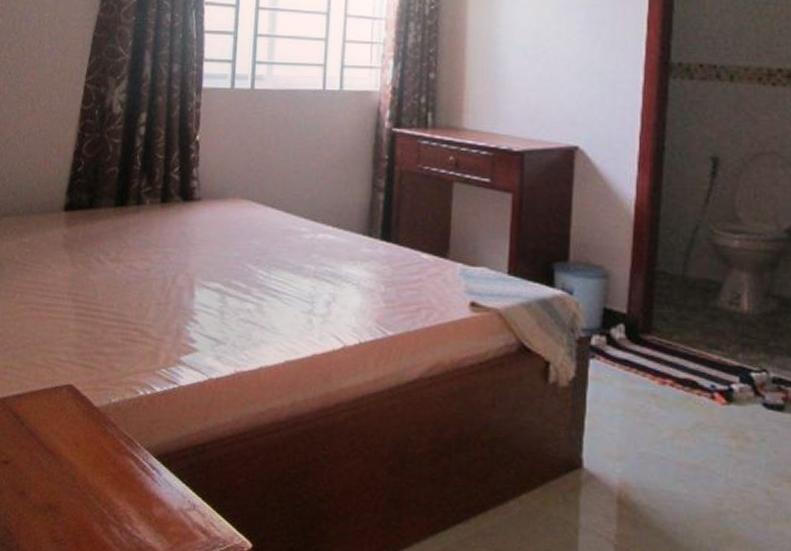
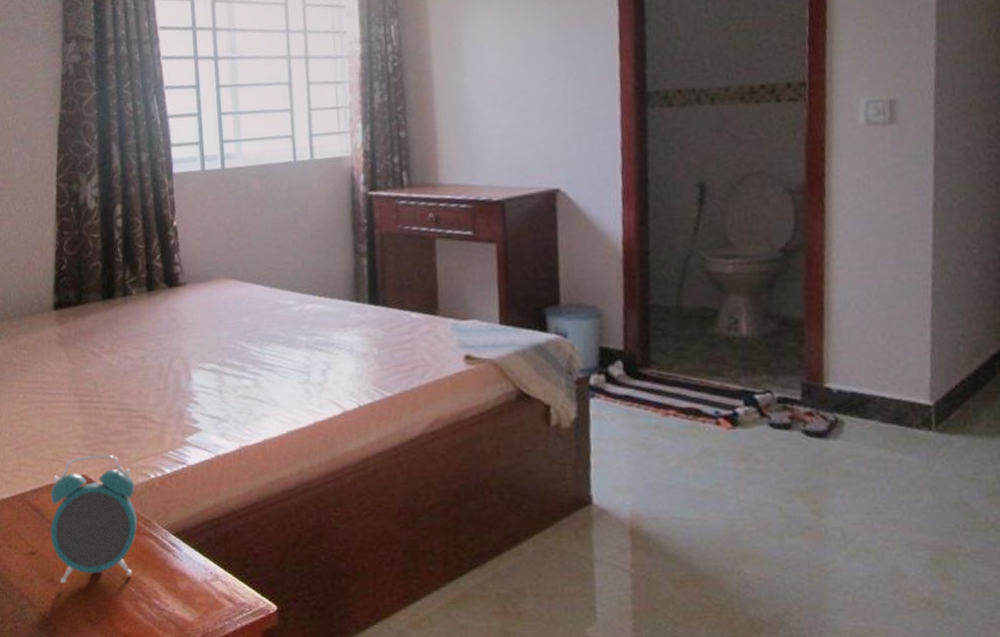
alarm clock: none [27,364,122,498] -> present [50,454,138,584]

